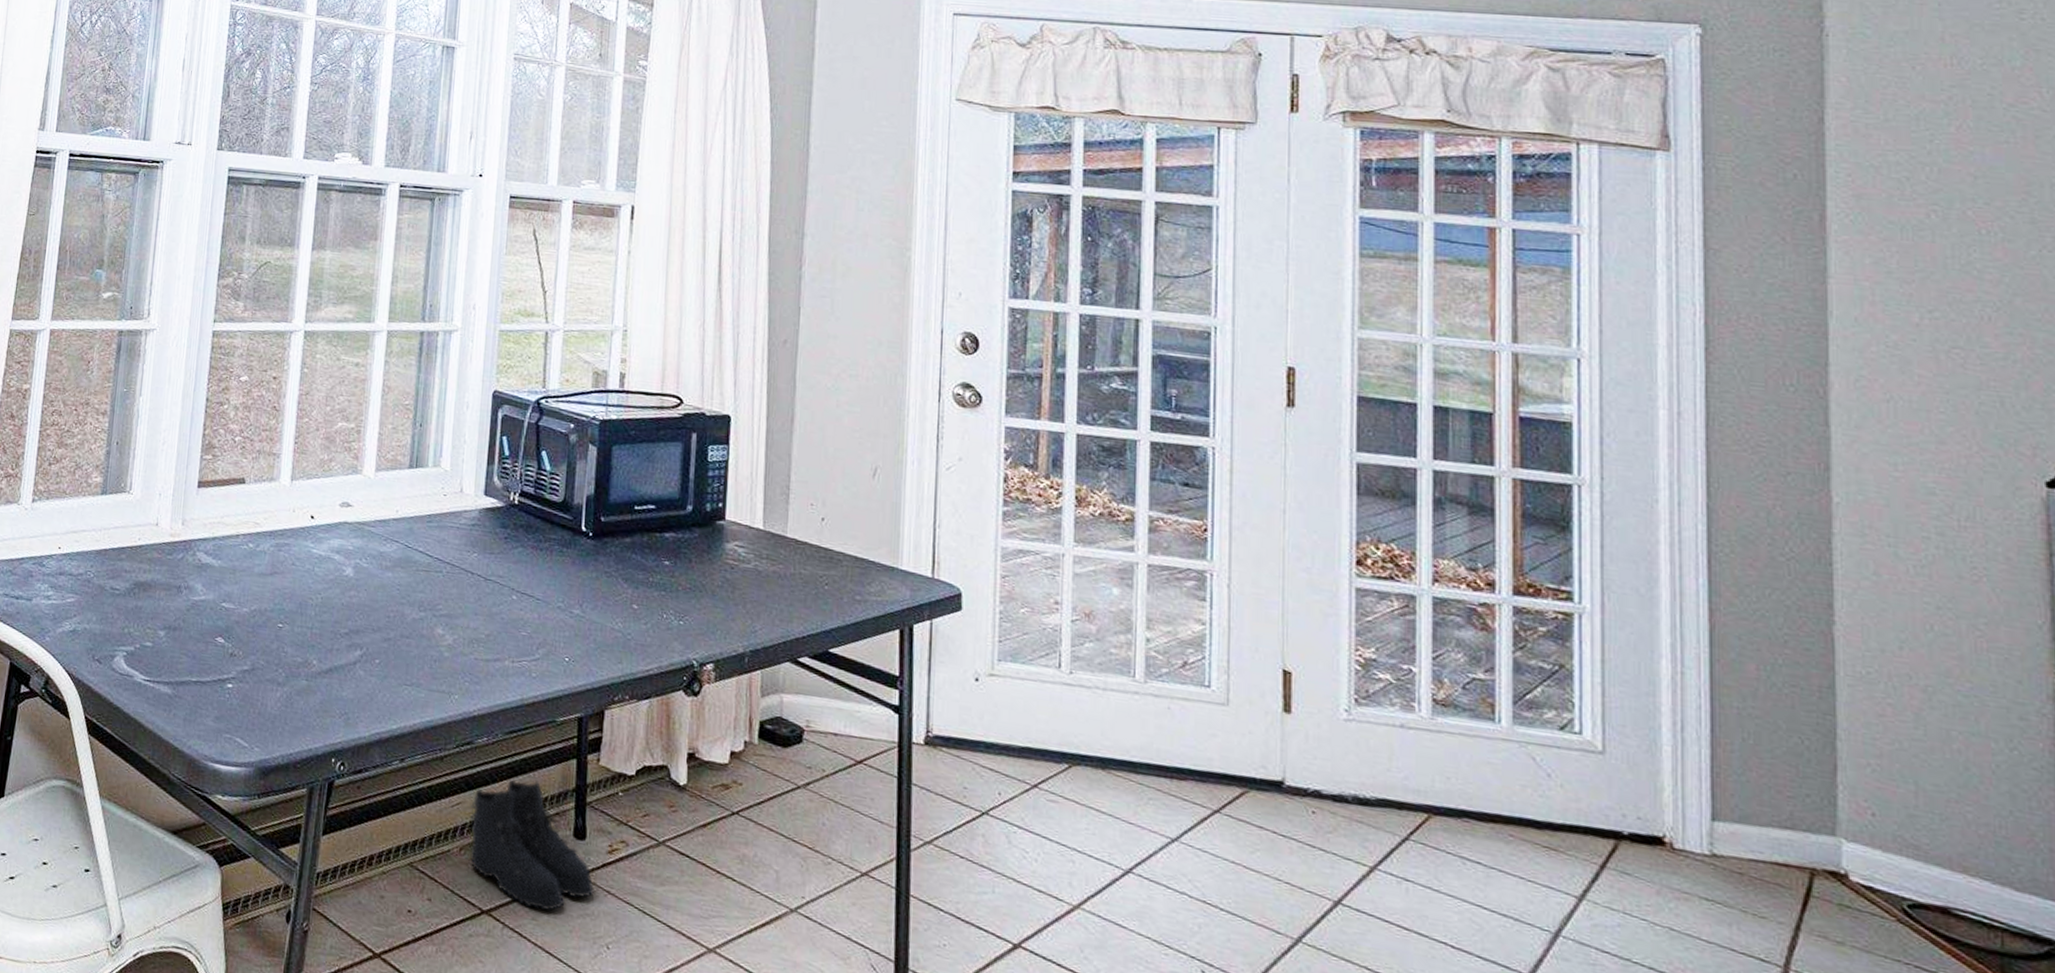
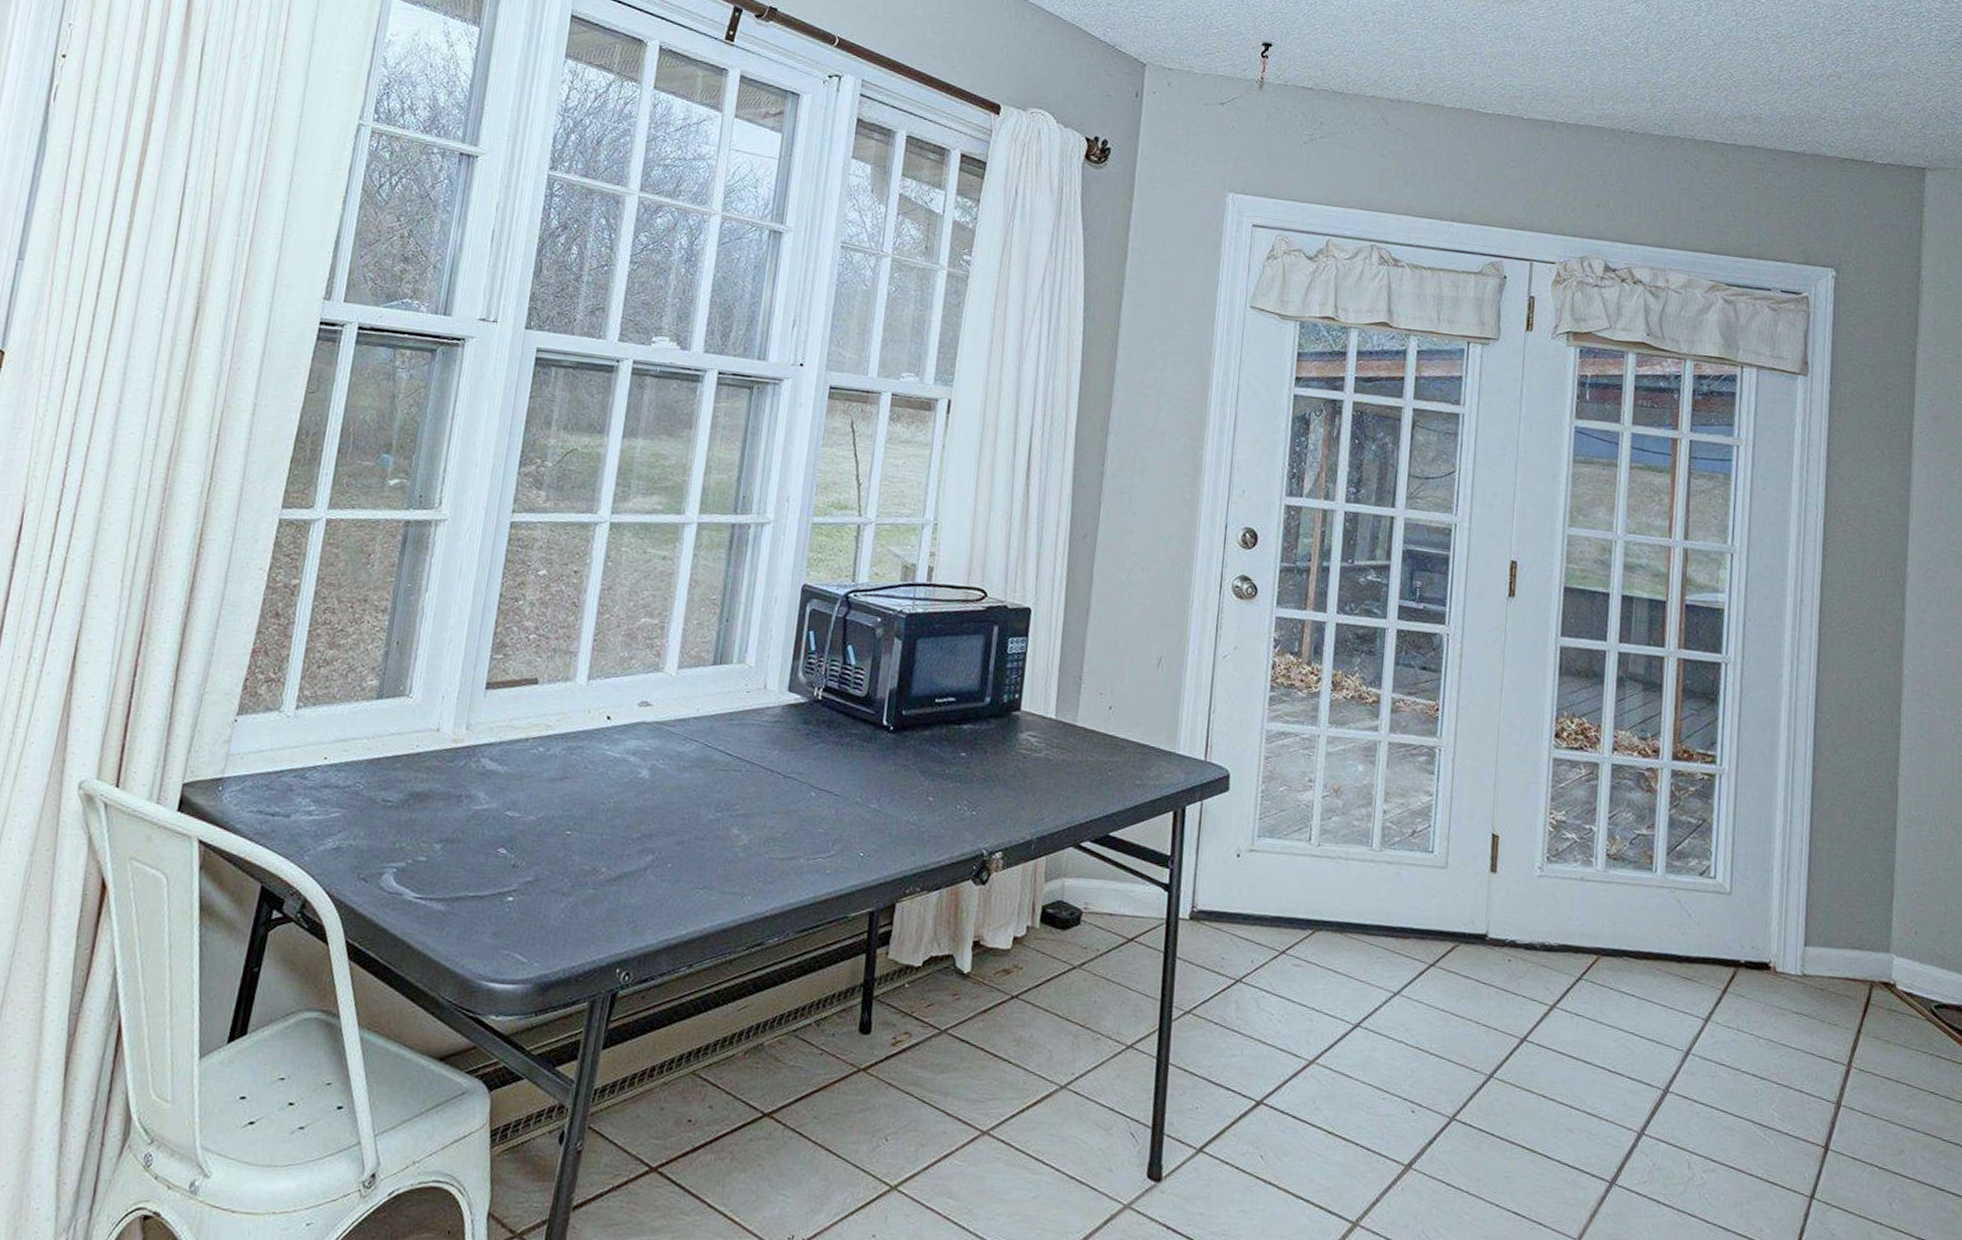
boots: present [470,779,594,910] -> none [755,977,876,1108]

